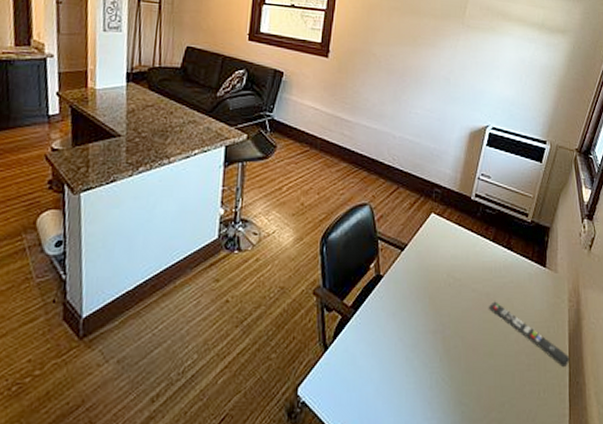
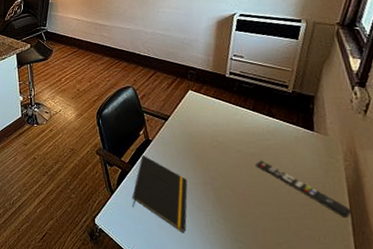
notepad: none [347,295,416,400] -> present [131,155,188,234]

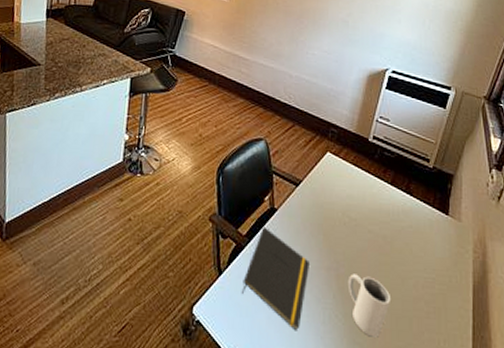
mug: none [223,186,267,236] -> present [347,273,391,337]
remote control: present [256,160,352,219] -> none [386,244,474,320]

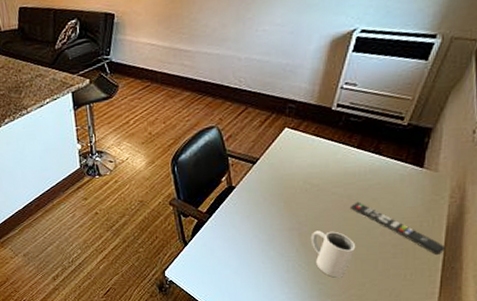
notepad: present [241,226,309,331] -> none [207,203,271,280]
remote control: none [386,244,474,320] -> present [351,201,446,256]

